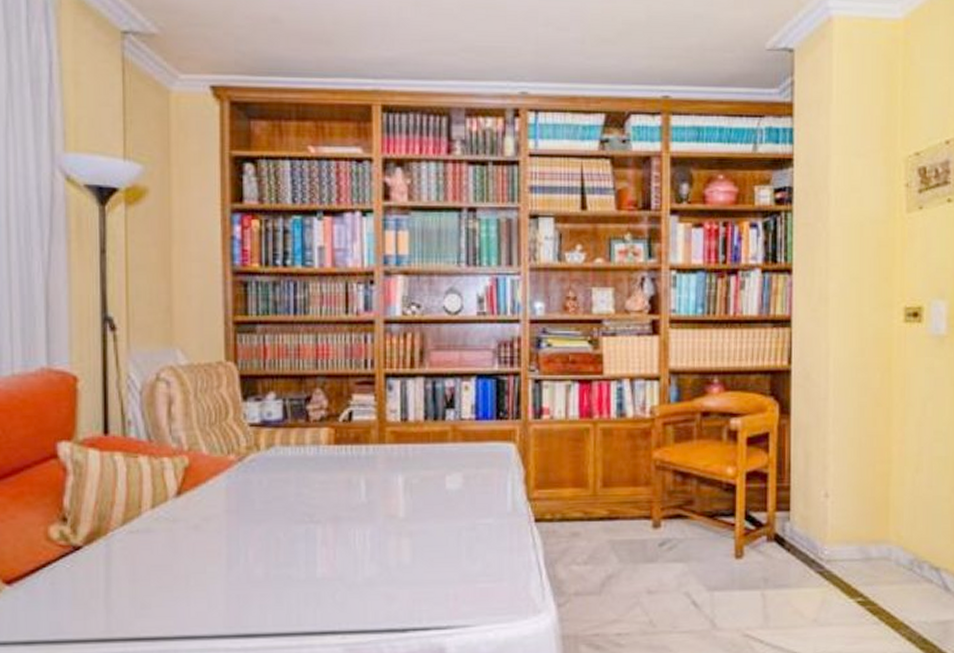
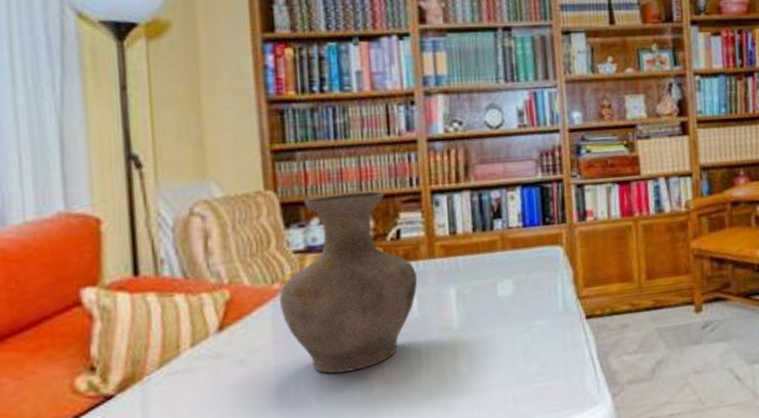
vase: none [234,370,367,550] -> present [280,191,418,374]

